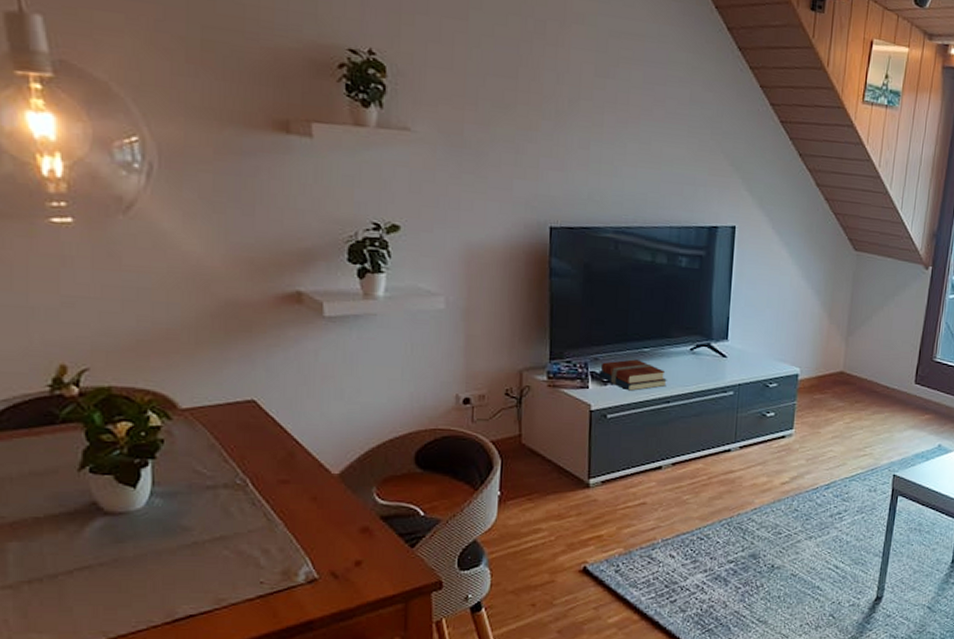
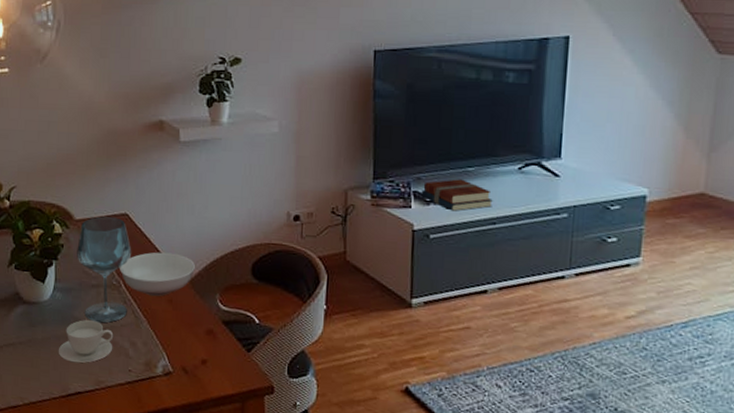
teacup: none [158,529,239,580] -> present [58,320,114,363]
wine glass: none [184,404,262,531] -> present [77,216,132,323]
bowl: none [246,443,345,494] -> present [120,252,195,296]

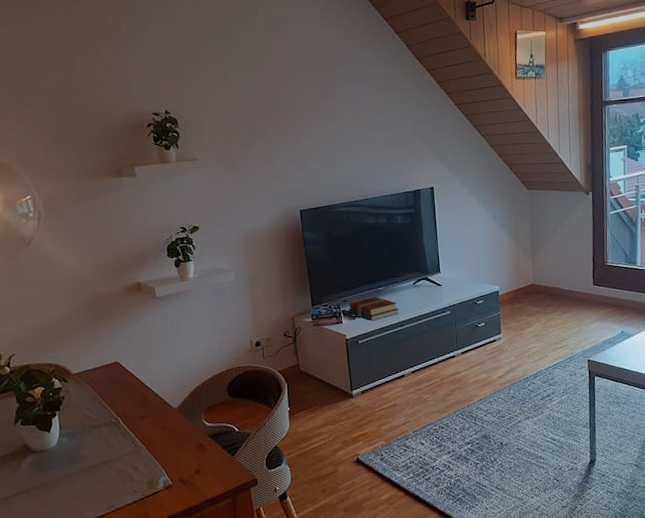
teacup: present [58,320,114,363] -> none [69,456,119,495]
wine glass: present [77,216,132,323] -> none [76,366,128,457]
bowl: present [120,252,195,296] -> none [117,387,181,426]

